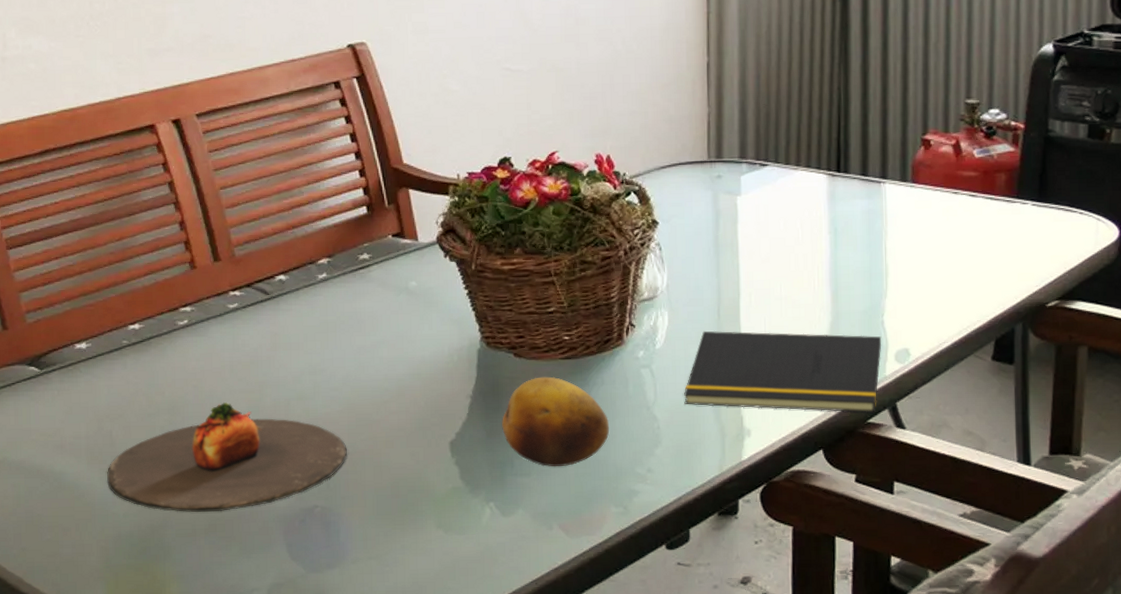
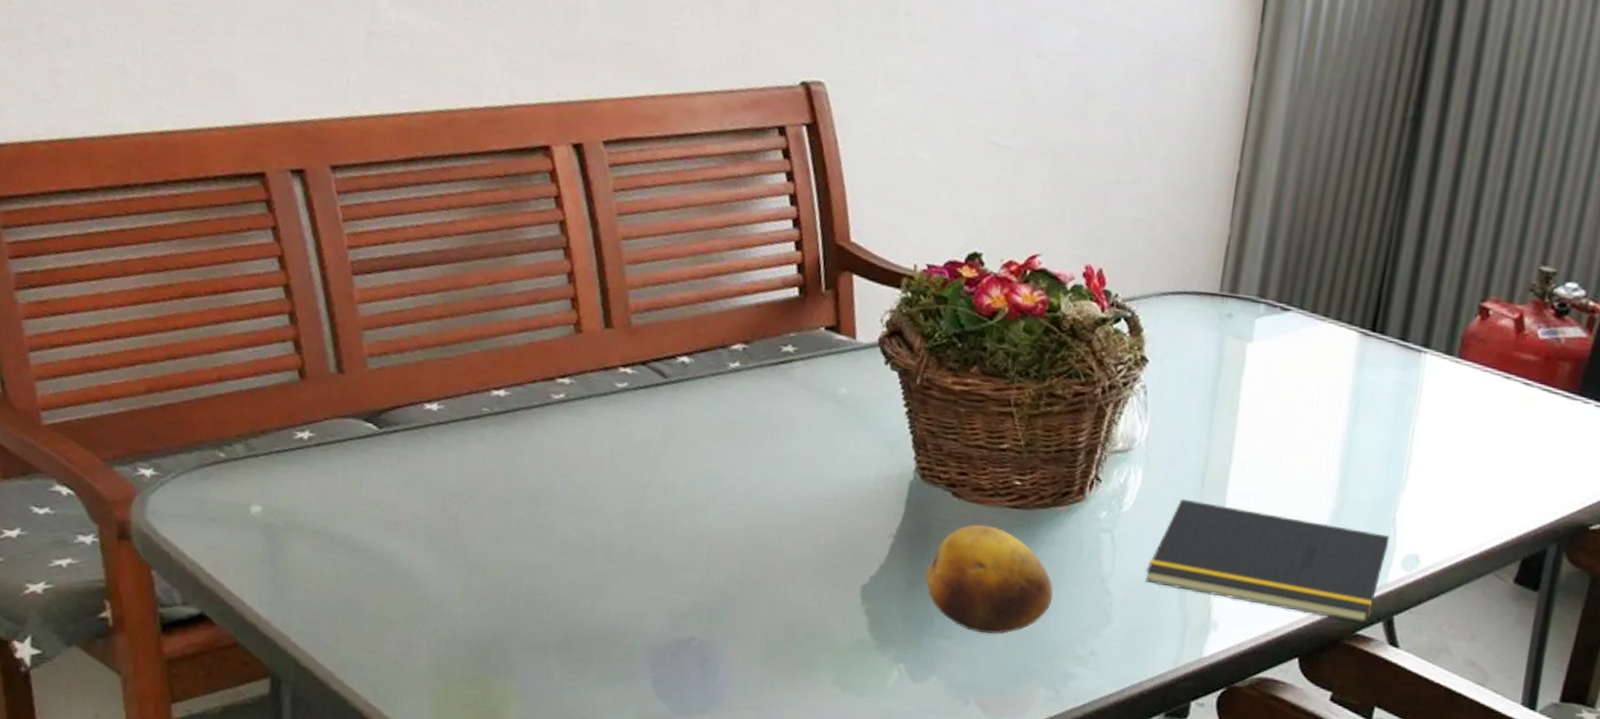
plate: present [107,401,347,513] -> none [447,499,739,629]

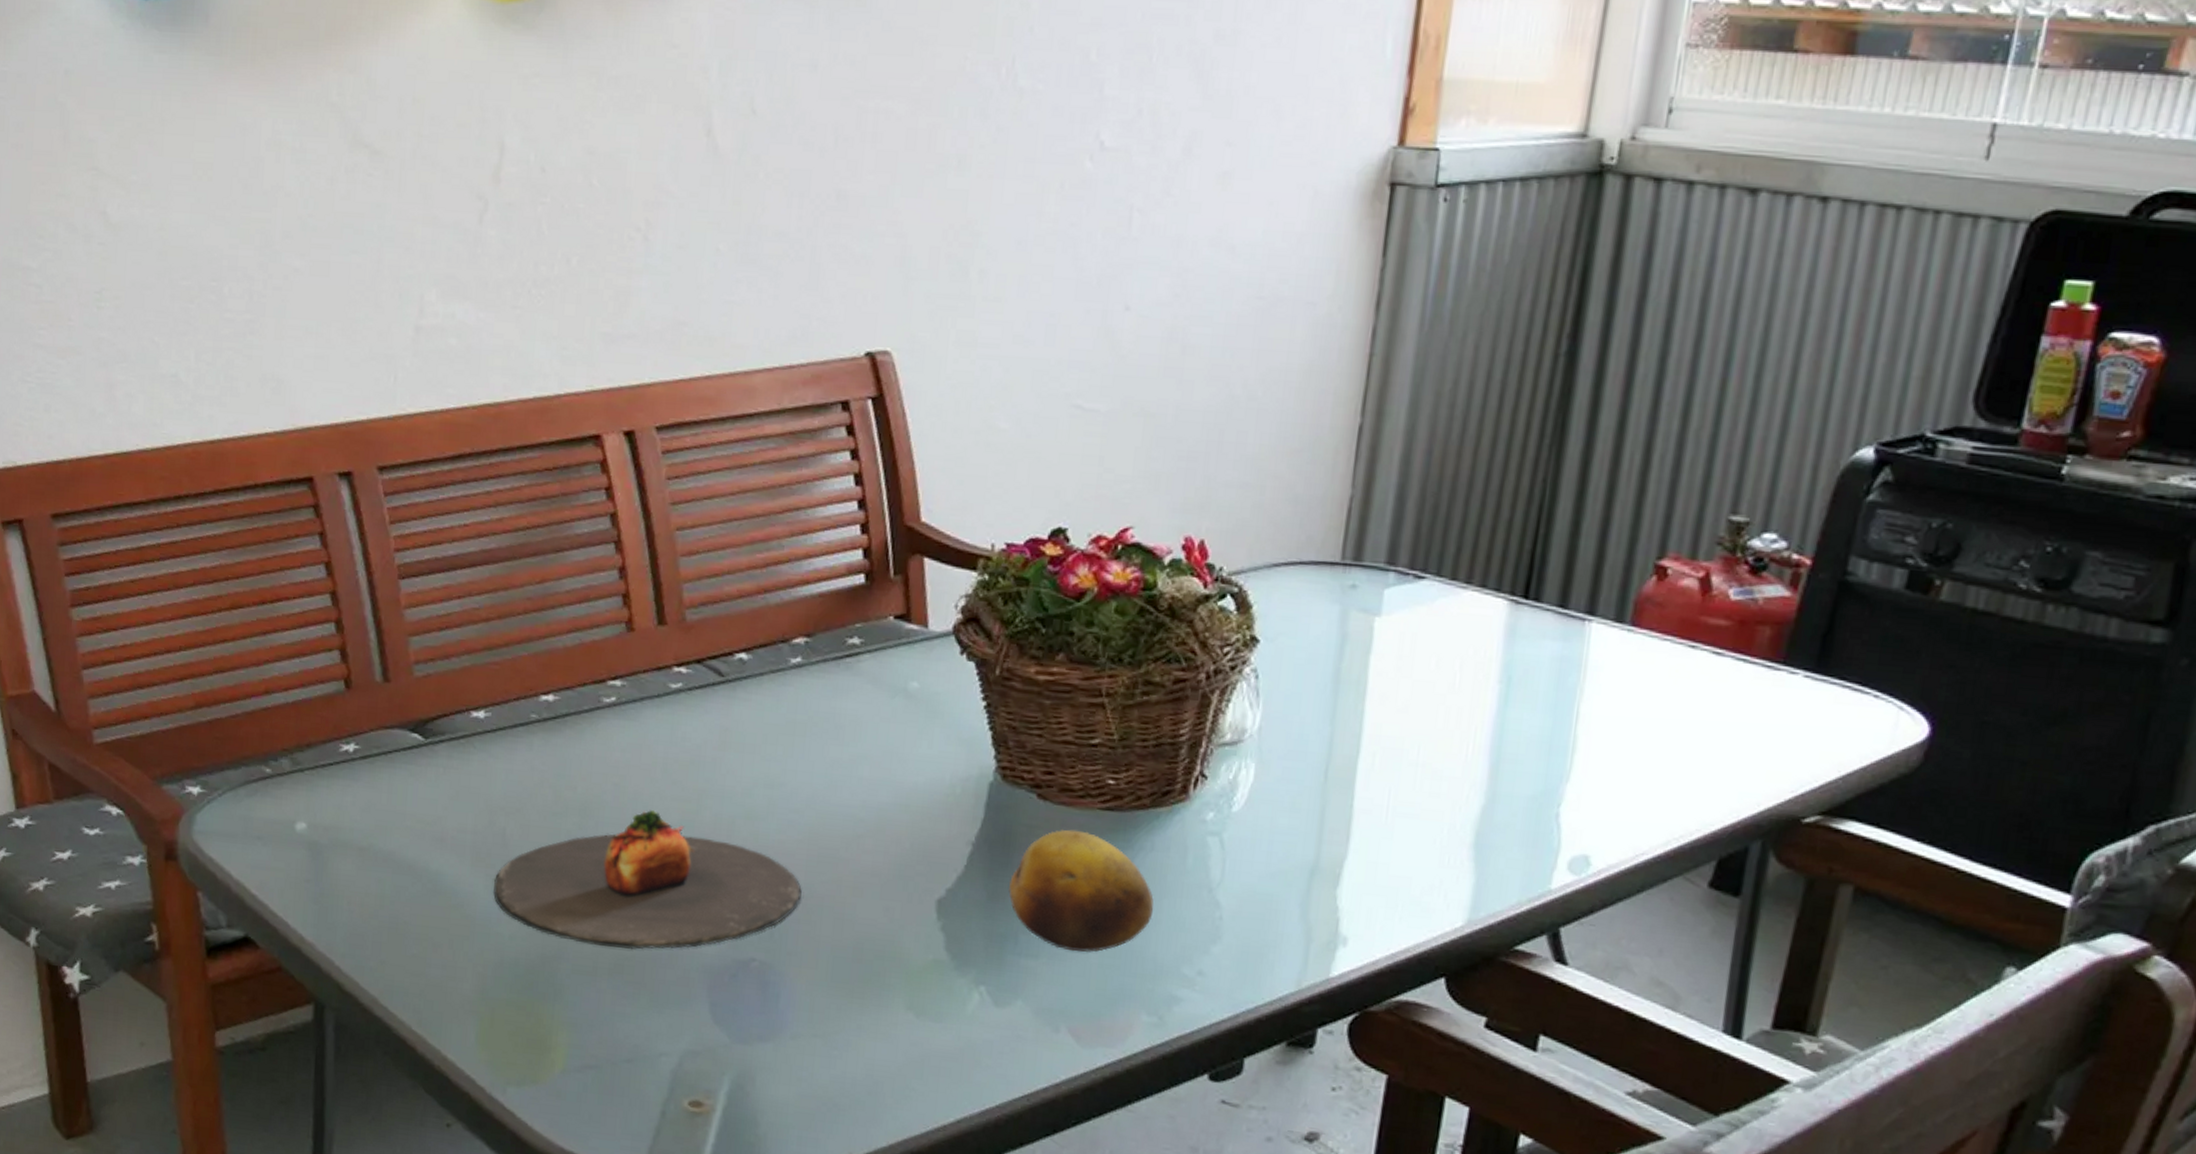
plate: none [447,499,739,629] -> present [493,809,802,950]
notepad: present [1145,498,1390,623] -> none [1261,795,1553,937]

